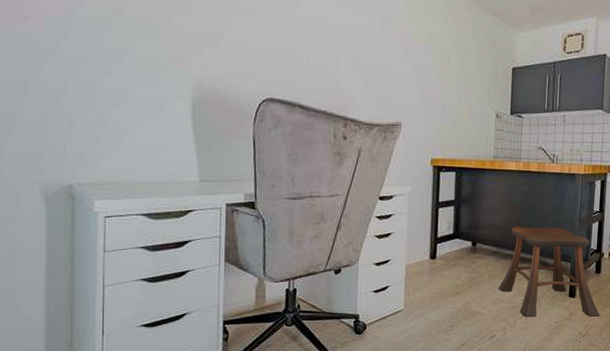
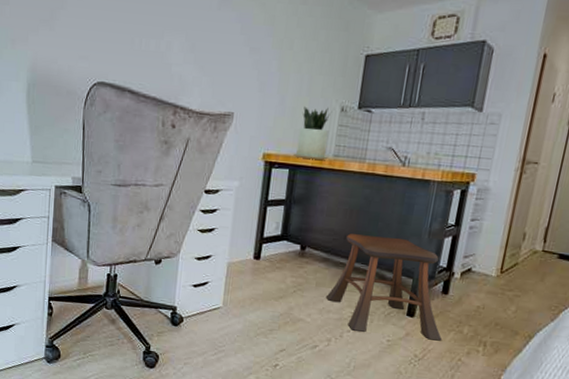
planter: none [458,114,489,163] -> present [293,106,331,161]

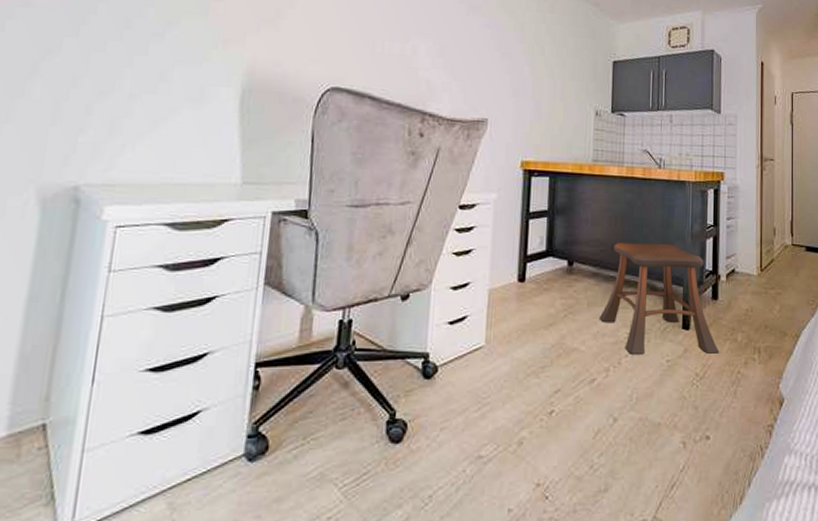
planter: present [293,106,331,161] -> none [553,111,588,167]

